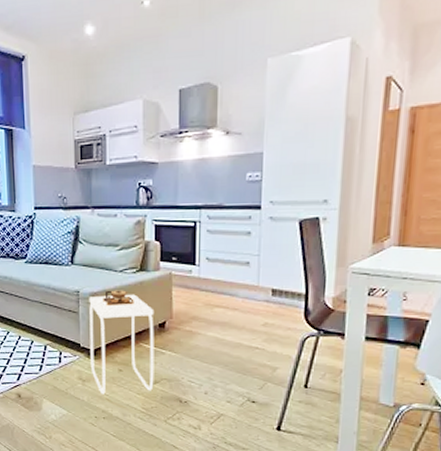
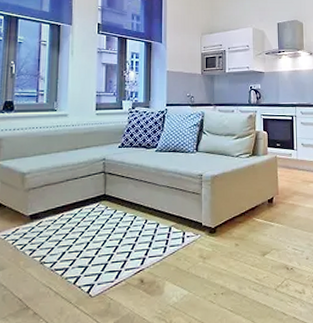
side table: present [89,290,154,394] -> none [211,172,265,270]

